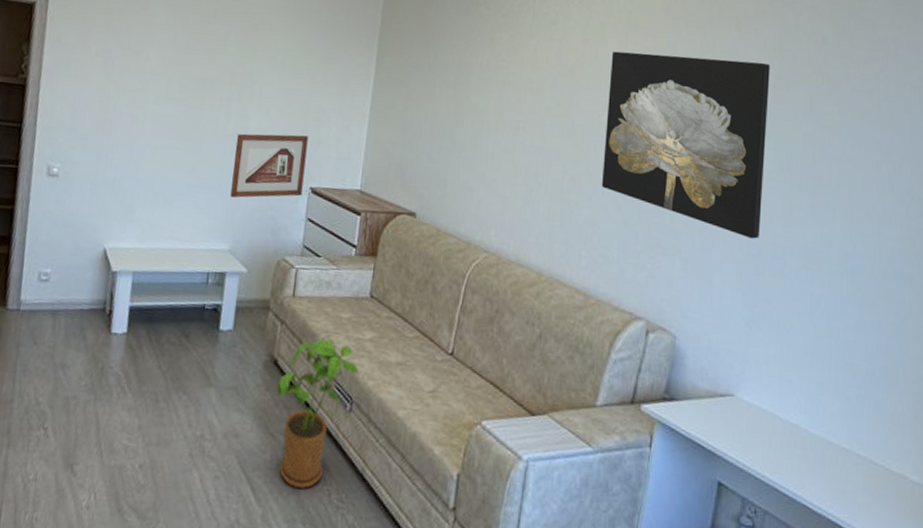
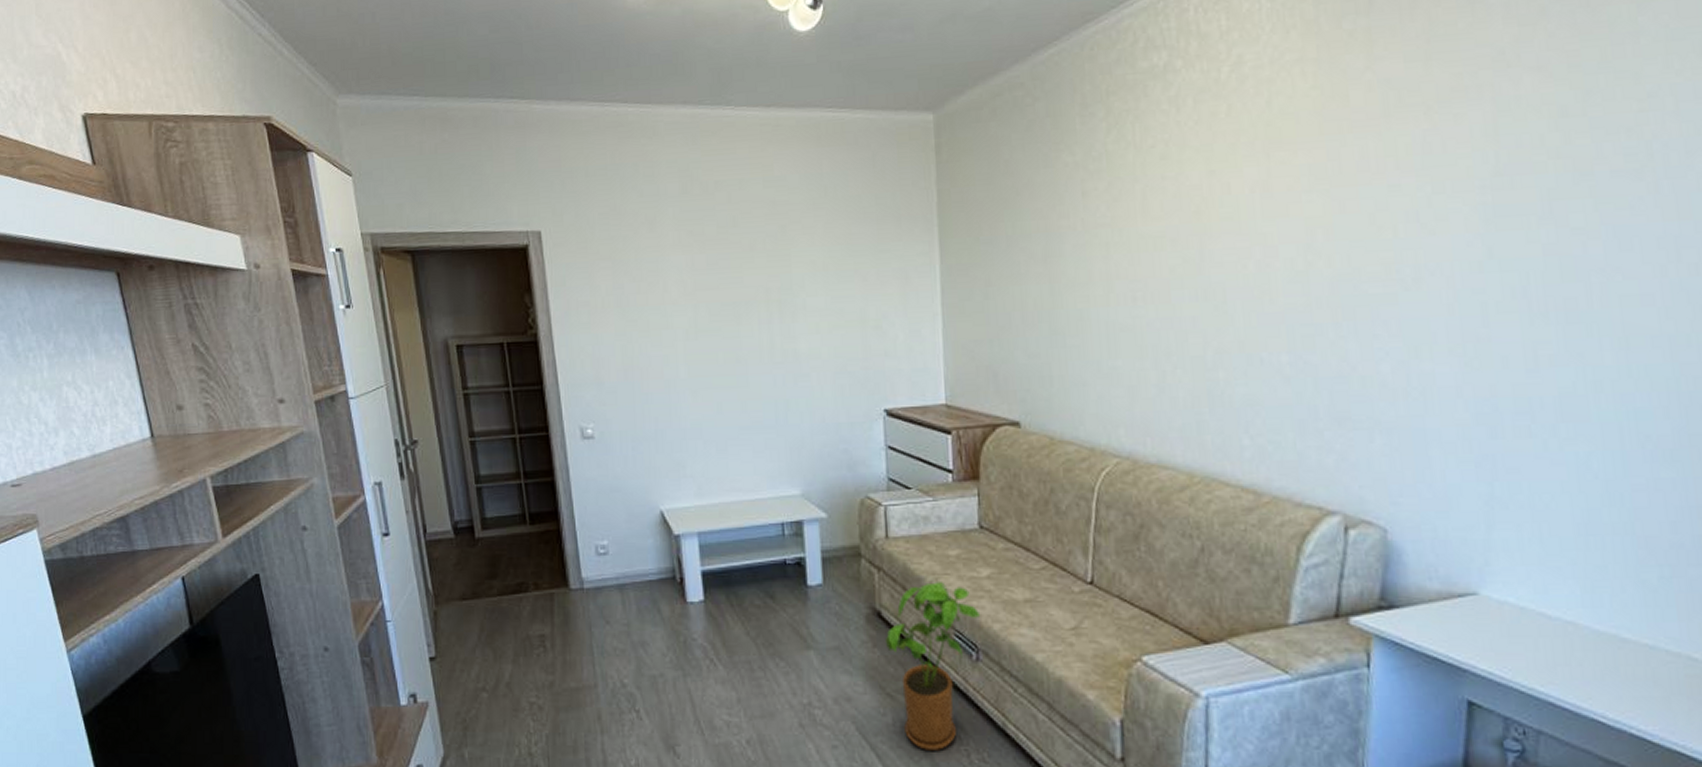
picture frame: present [230,133,308,198] -> none [786,349,876,435]
wall art: present [601,51,770,239] -> none [1250,157,1492,393]

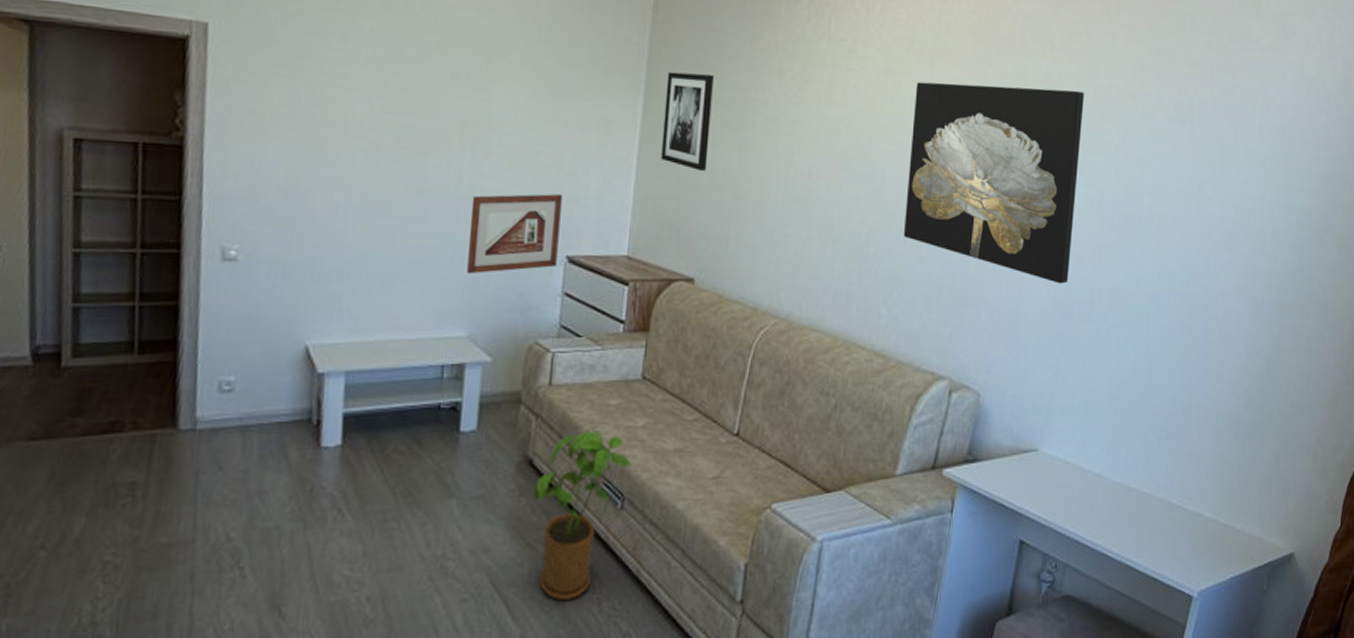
picture frame: none [786,349,876,435] -> present [467,194,562,275]
wall art: none [960,208,1017,310] -> present [661,72,714,172]
wall art: none [1250,157,1492,393] -> present [903,82,1084,284]

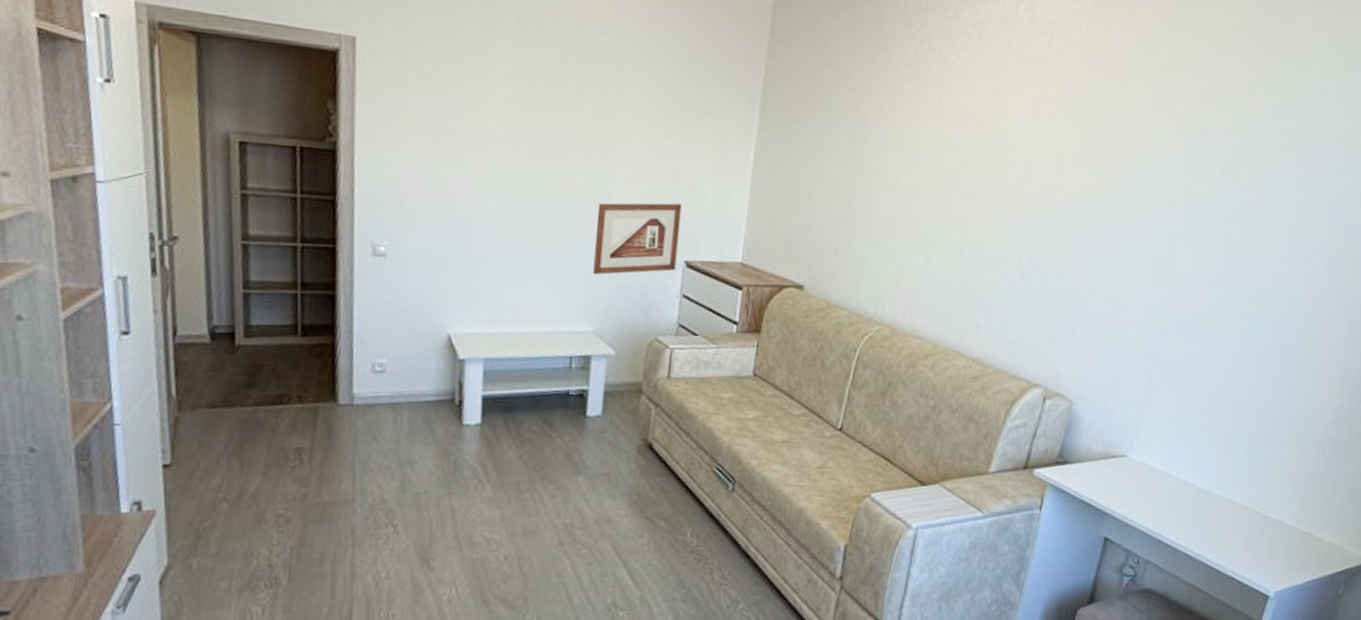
house plant: present [532,431,632,600] -> none [651,420,742,568]
wall art: present [661,72,714,172] -> none [775,90,827,186]
wall art: present [903,82,1084,284] -> none [1005,104,1192,302]

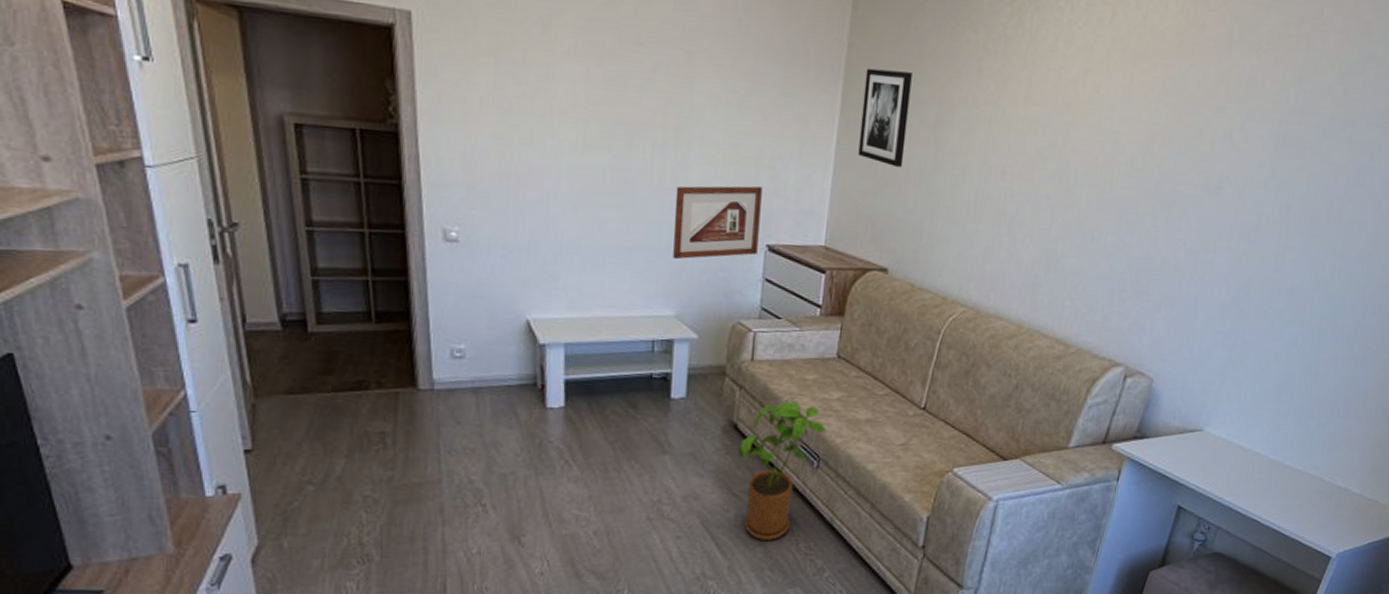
house plant: none [651,420,742,568] -> present [737,401,827,540]
wall art: none [775,90,827,186] -> present [858,68,912,168]

